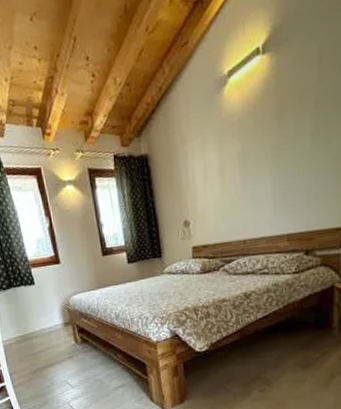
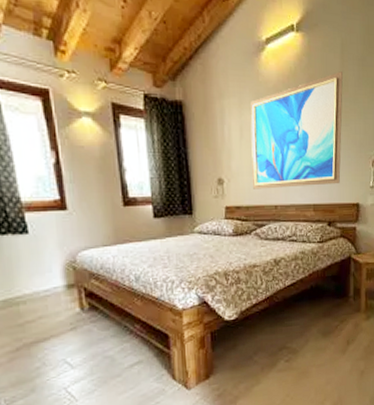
wall art: none [214,82,322,227] -> present [250,70,343,189]

